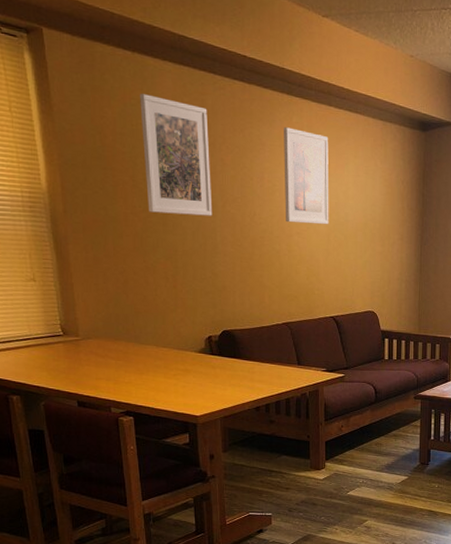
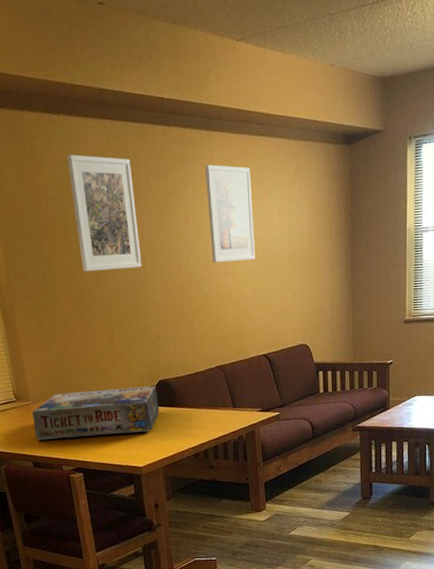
board game: none [80,332,221,381] -> present [32,385,160,440]

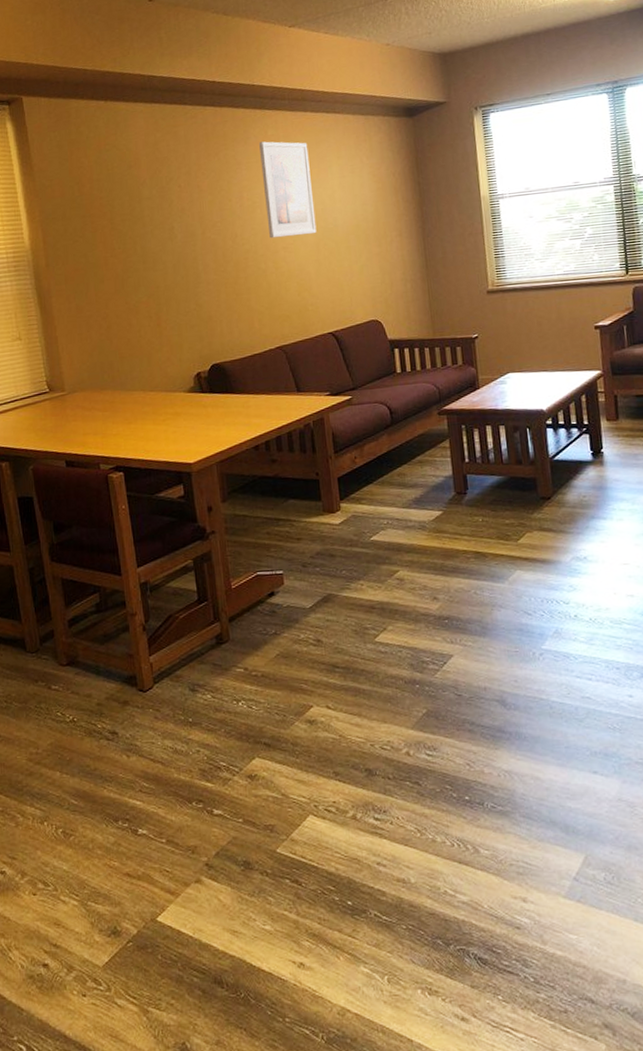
board game: present [32,385,160,440] -> none [66,370,213,436]
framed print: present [67,154,142,272] -> none [114,137,193,252]

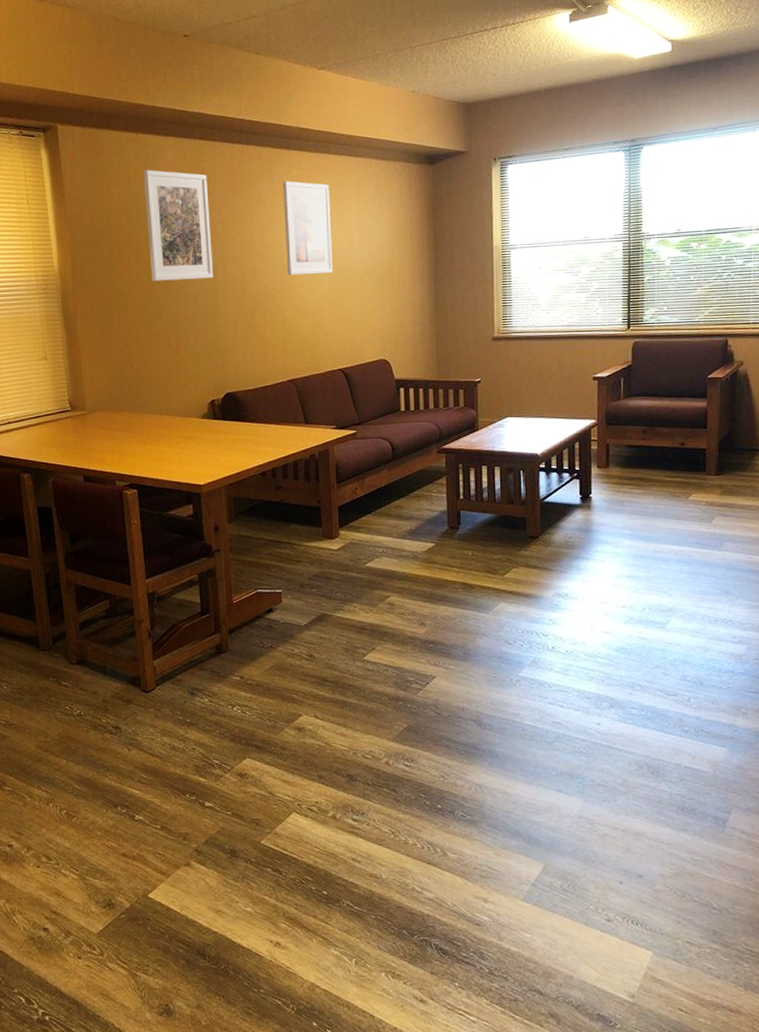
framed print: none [114,137,193,252] -> present [144,170,214,282]

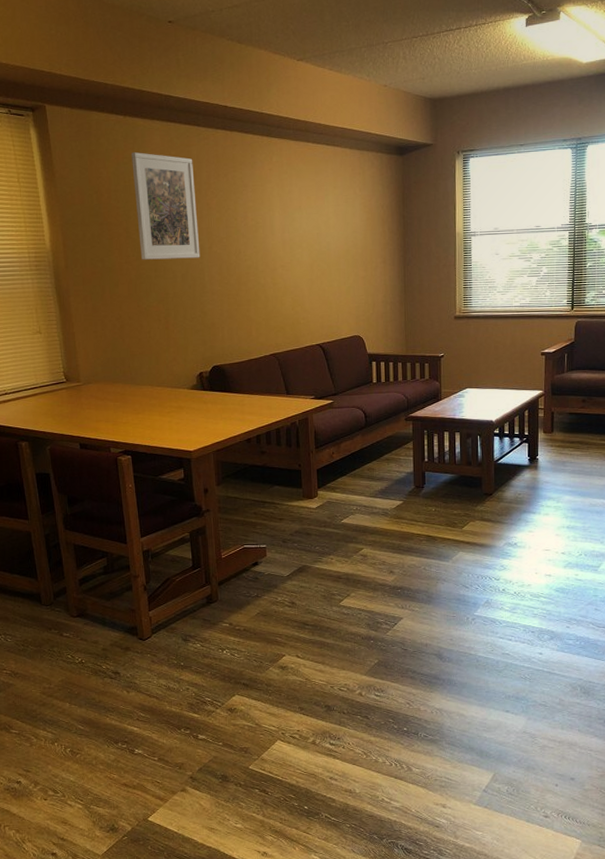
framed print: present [283,181,333,276] -> none [265,167,312,257]

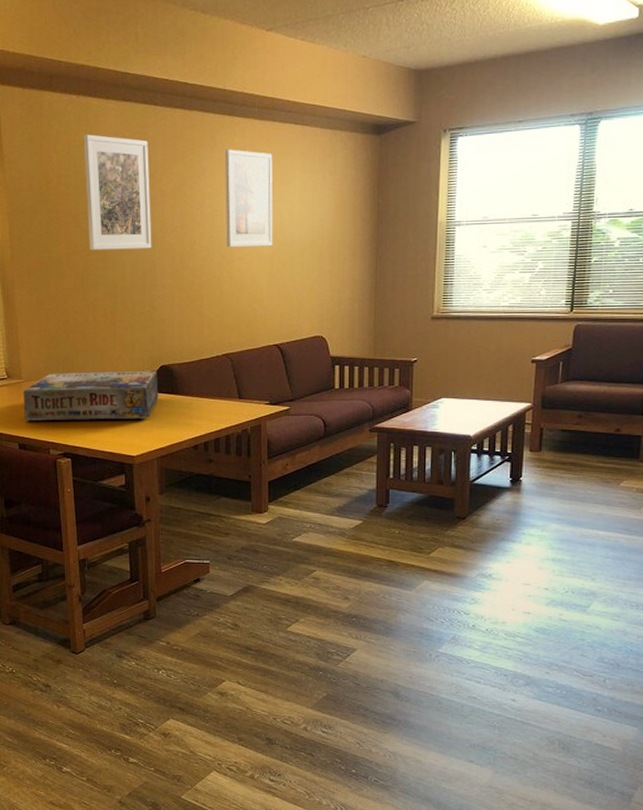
board game: none [81,371,213,422] -> present [22,370,159,421]
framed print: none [265,167,312,257] -> present [225,149,273,248]

